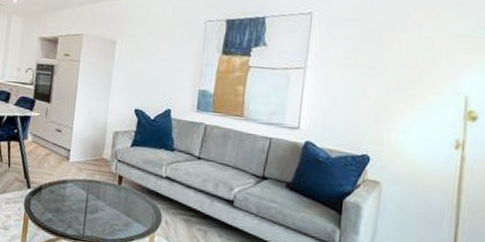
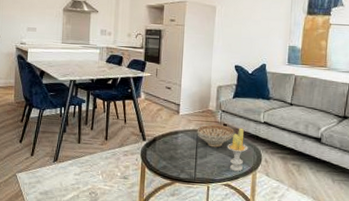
decorative bowl: none [88,174,131,203] -> present [197,124,234,148]
candle: none [121,181,147,233] -> present [227,128,248,172]

